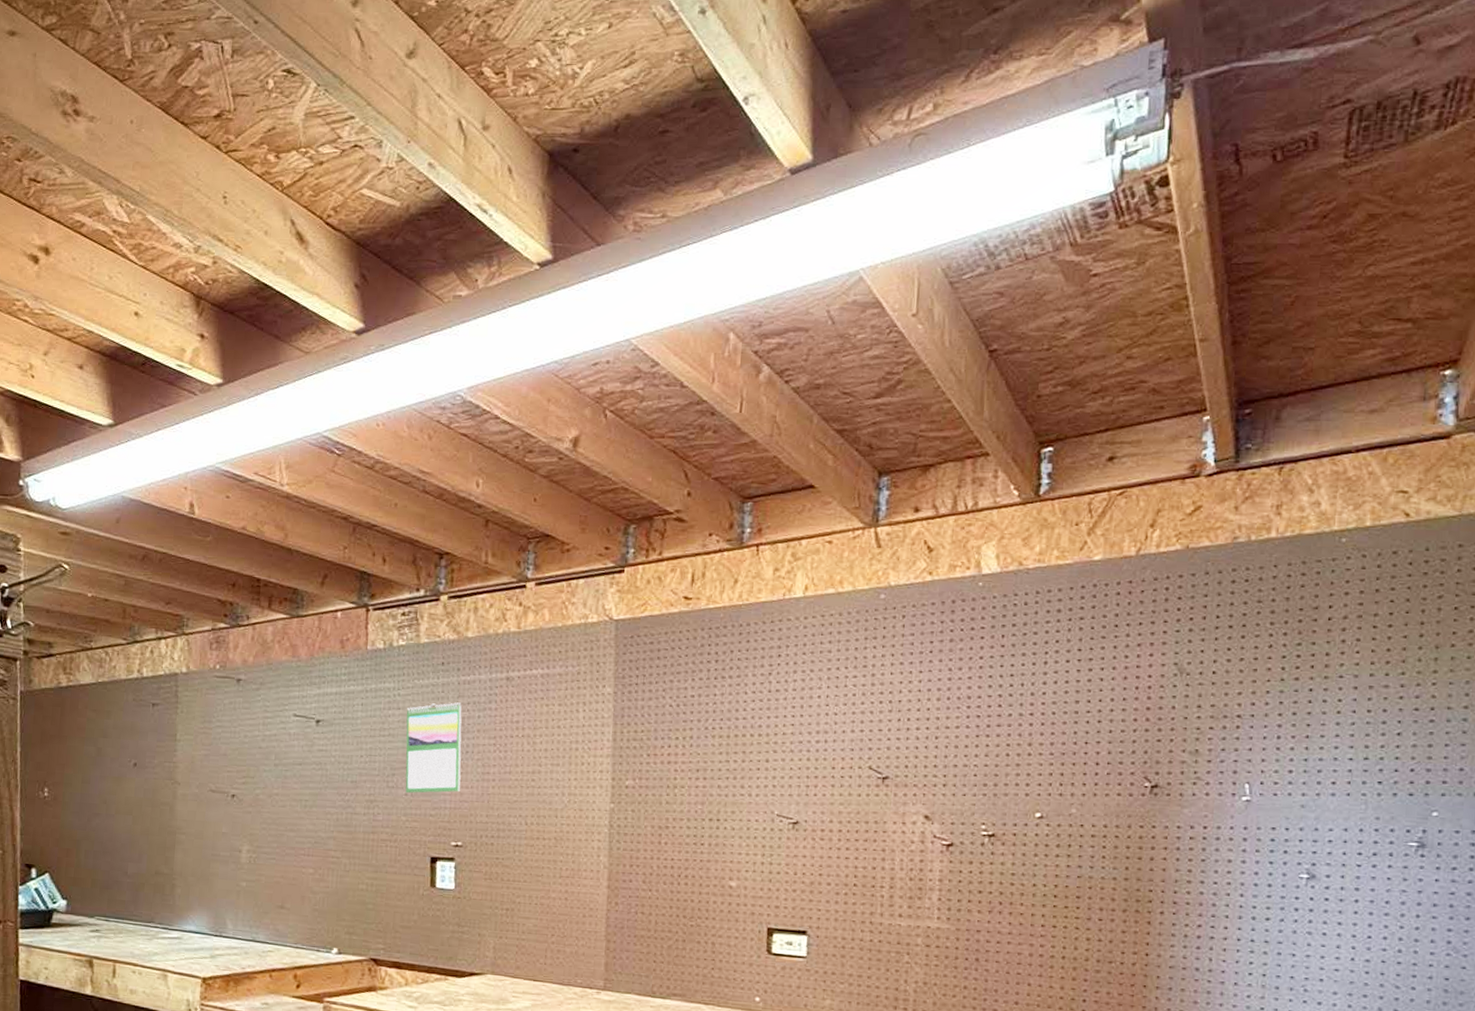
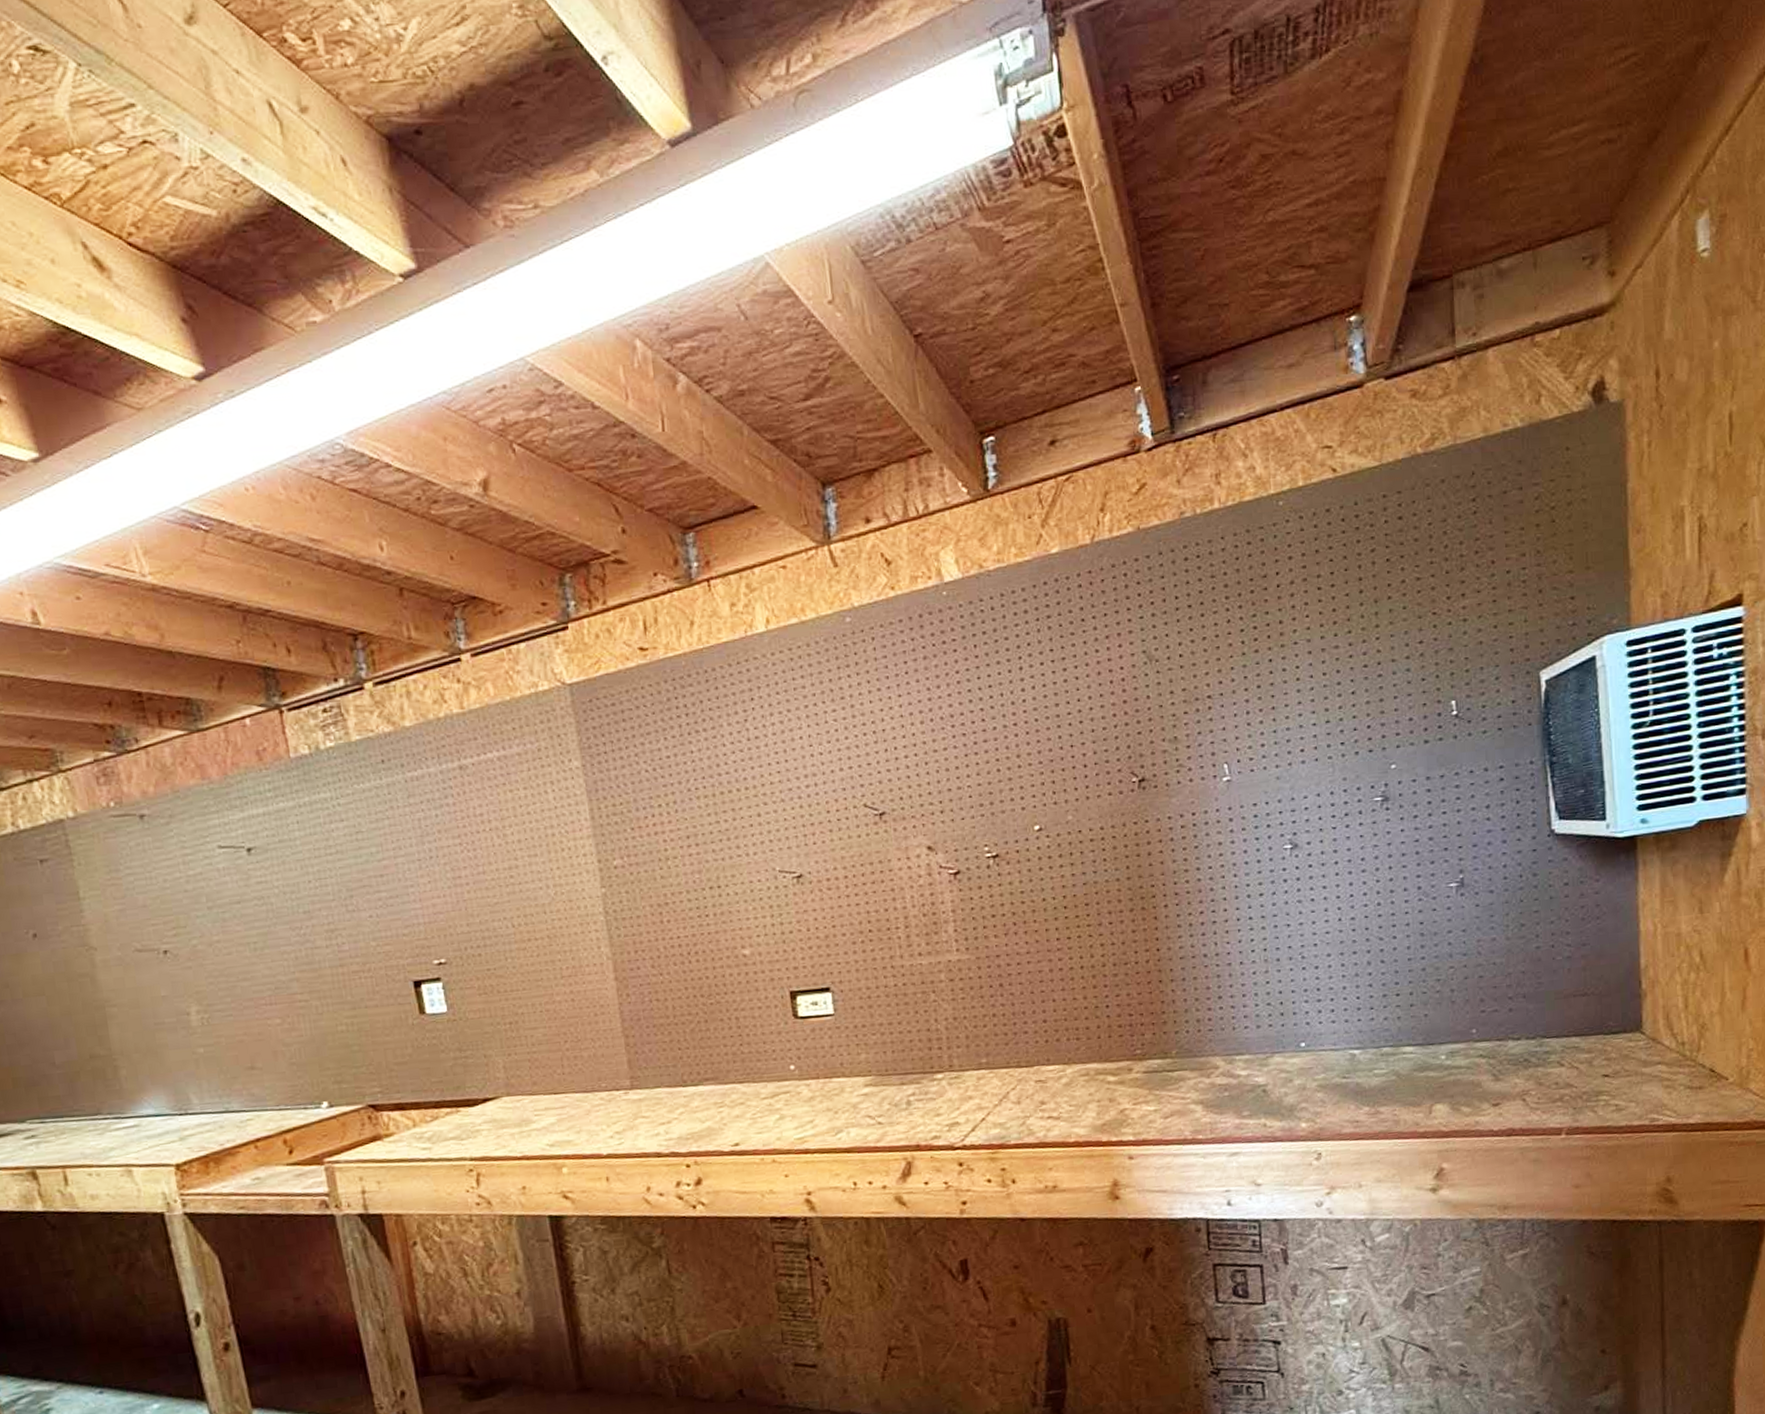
calendar: present [405,702,462,794] -> none [351,803,433,915]

